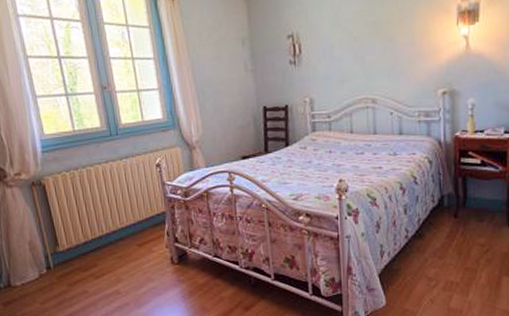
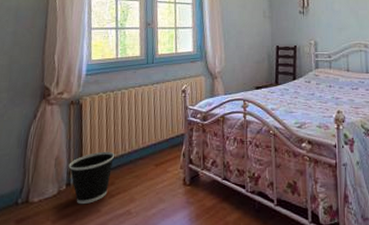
wastebasket: none [44,233,93,286] -> present [68,151,115,204]

